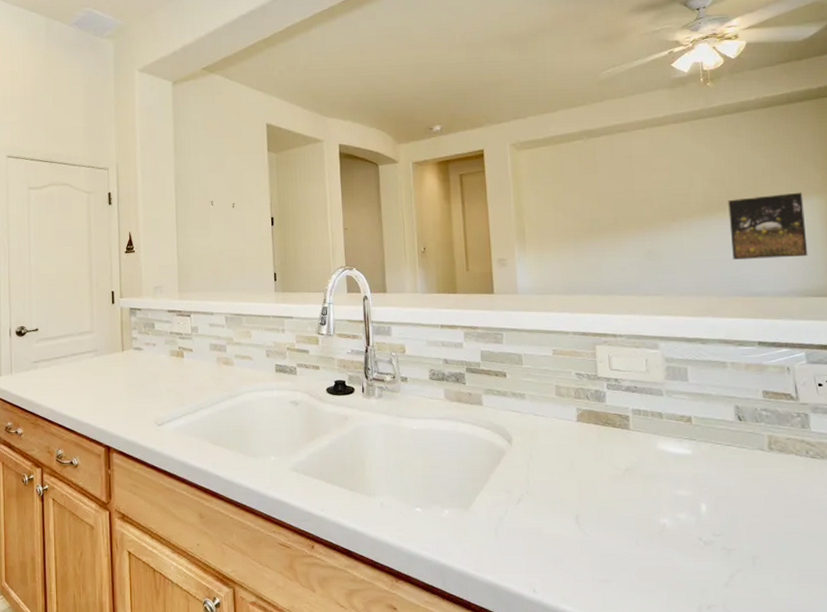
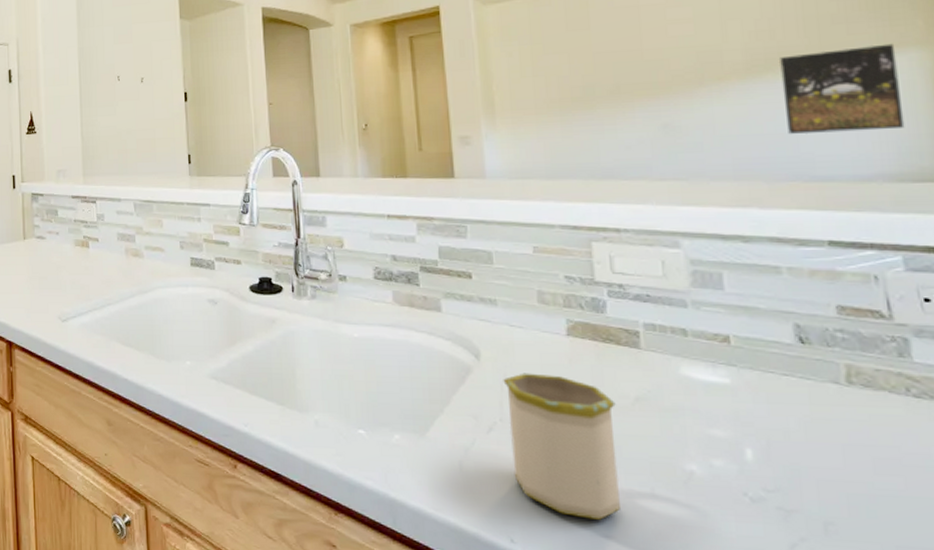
mug: none [529,453,614,568] -> present [503,373,620,520]

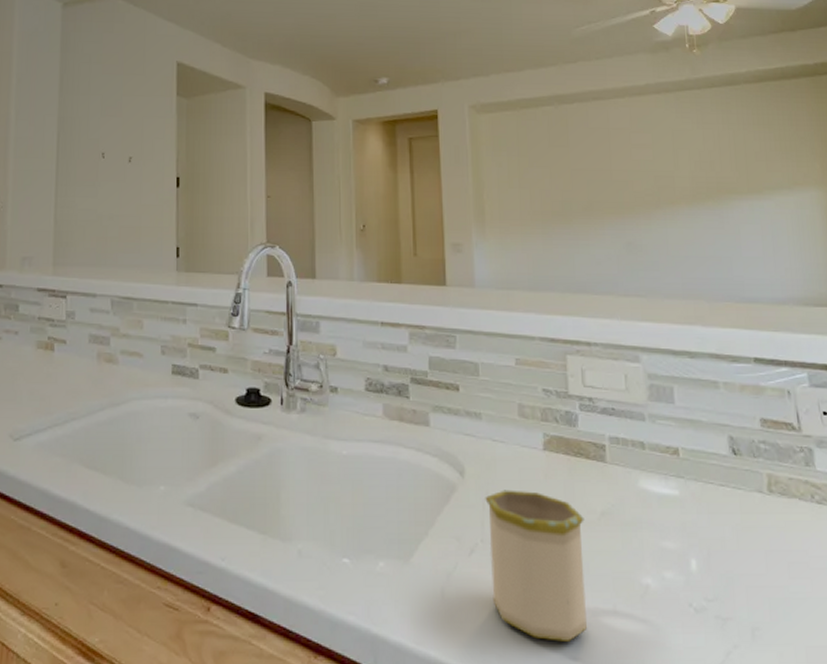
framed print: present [780,43,905,135] -> none [718,182,808,259]

